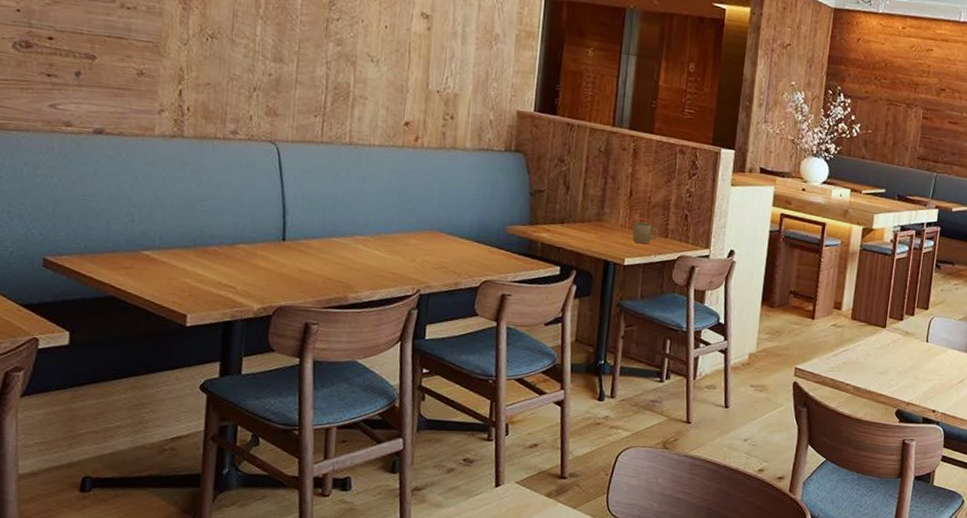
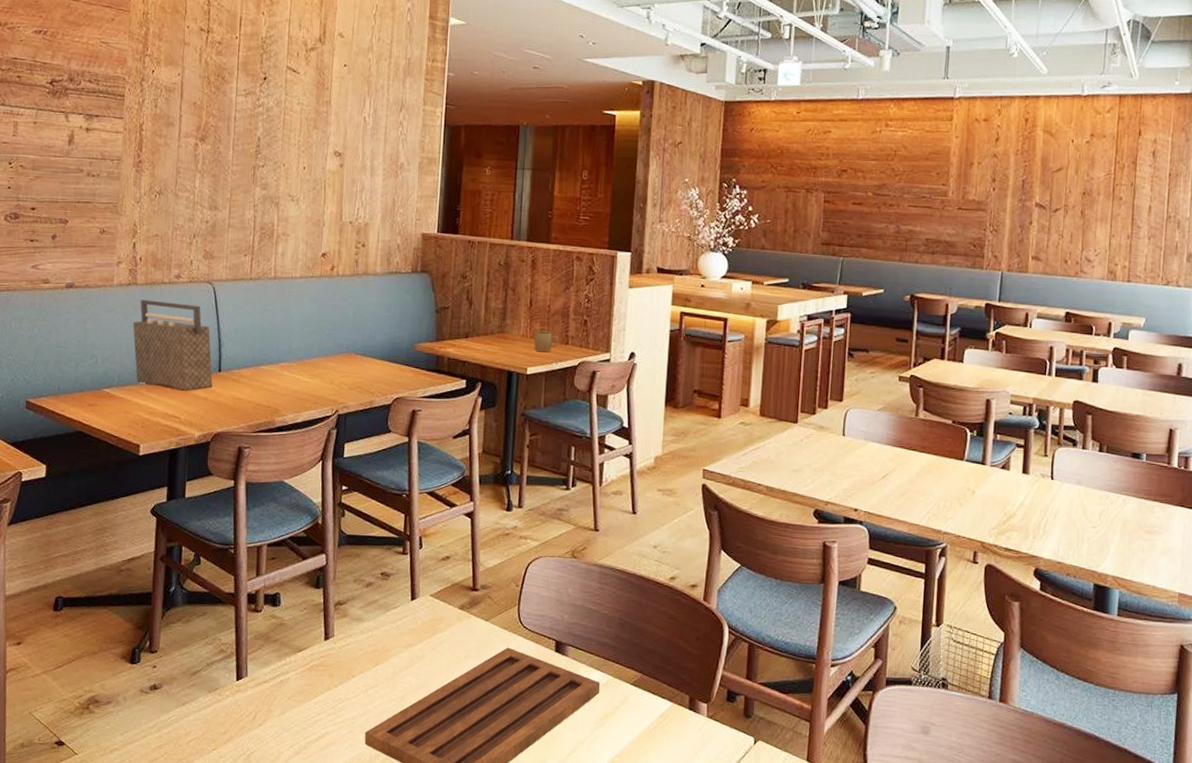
handbag: none [178,154,276,260] -> present [132,299,213,392]

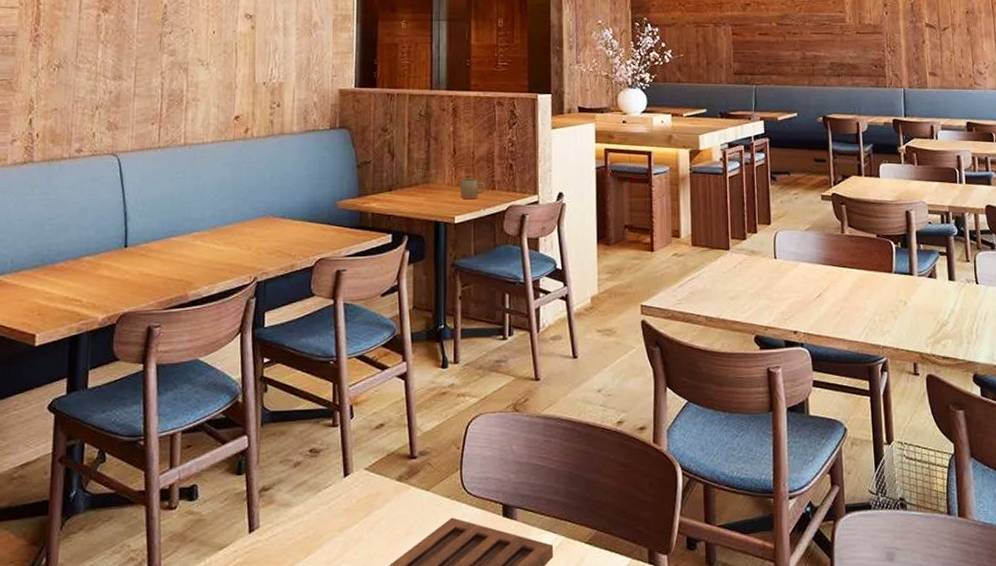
handbag: present [132,299,213,392] -> none [28,177,118,272]

